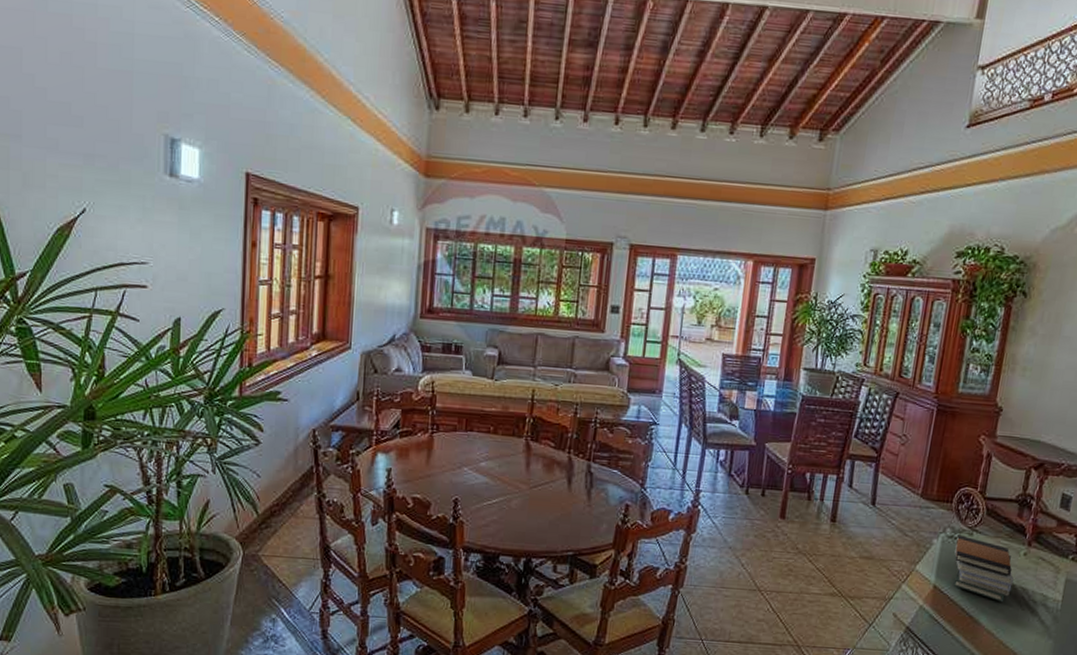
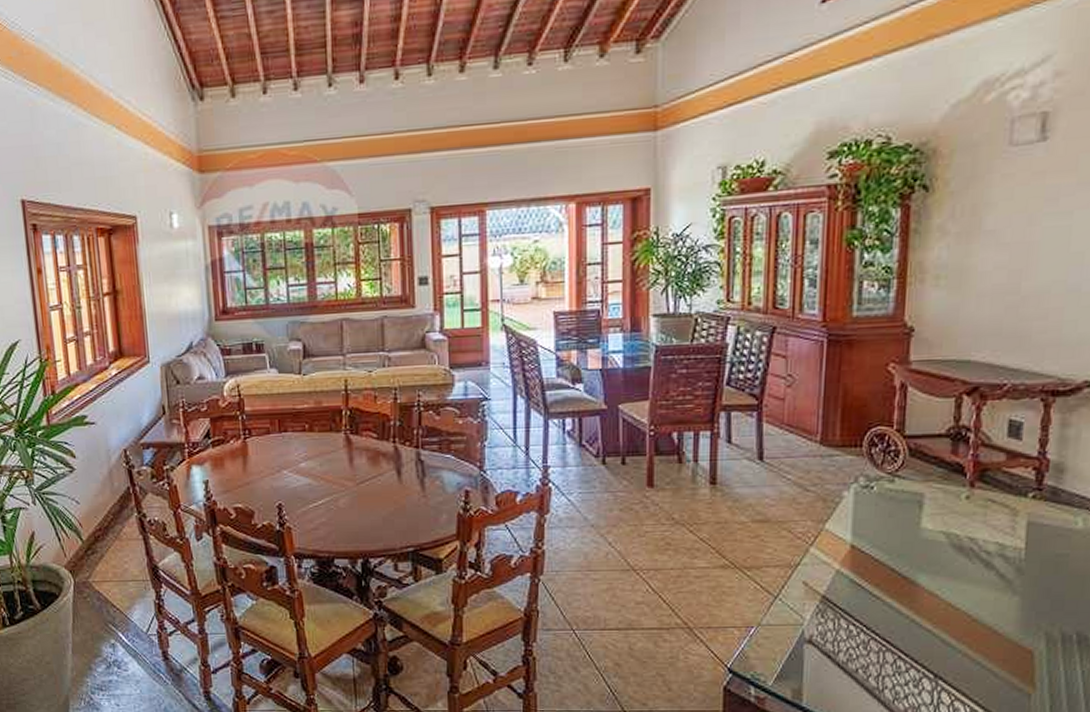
book stack: present [954,535,1014,603] -> none [872,483,956,557]

